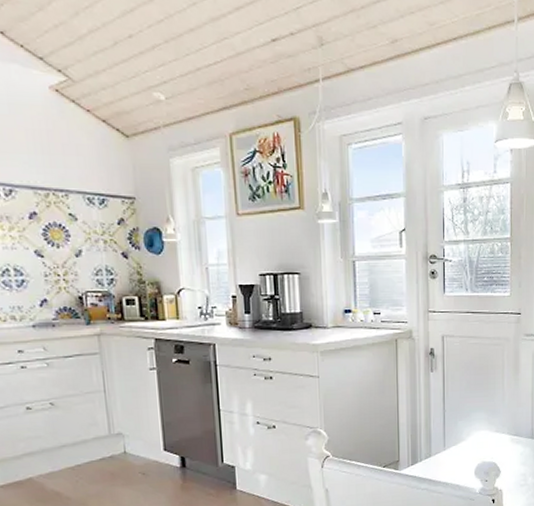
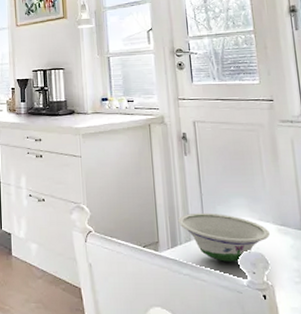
bowl: none [419,428,504,474] -> present [177,212,270,262]

